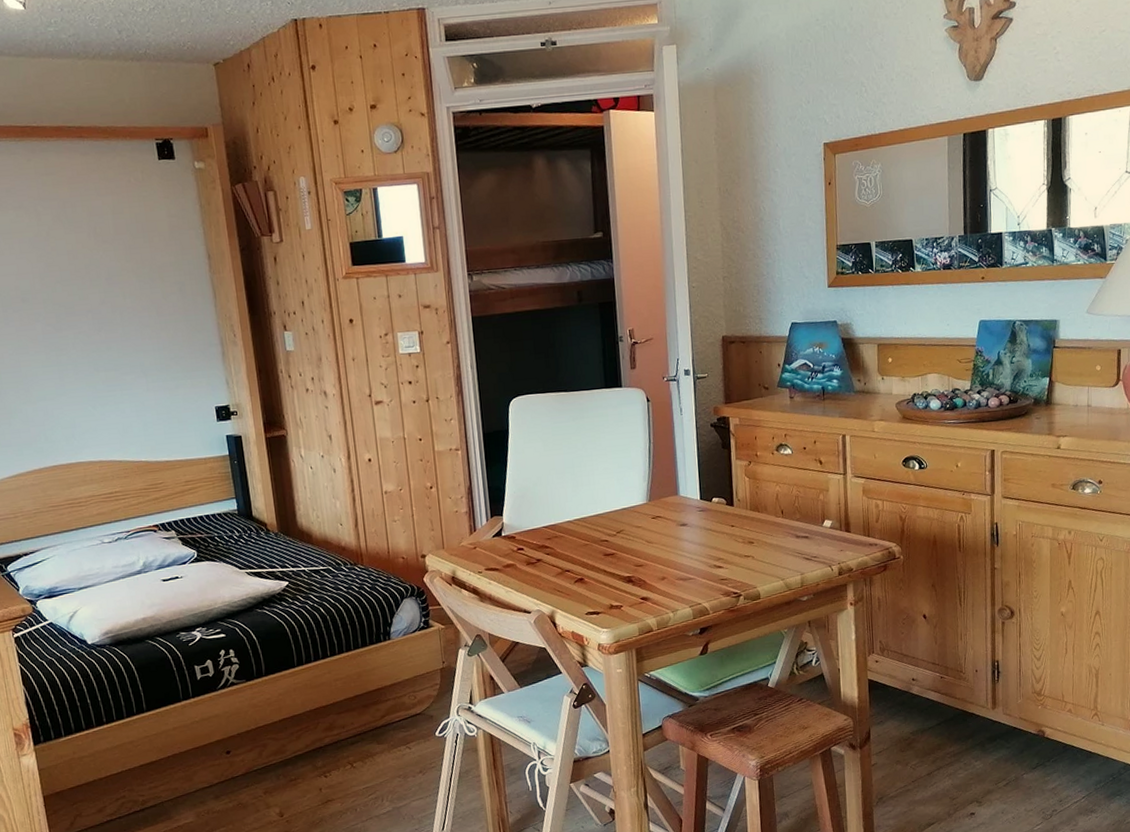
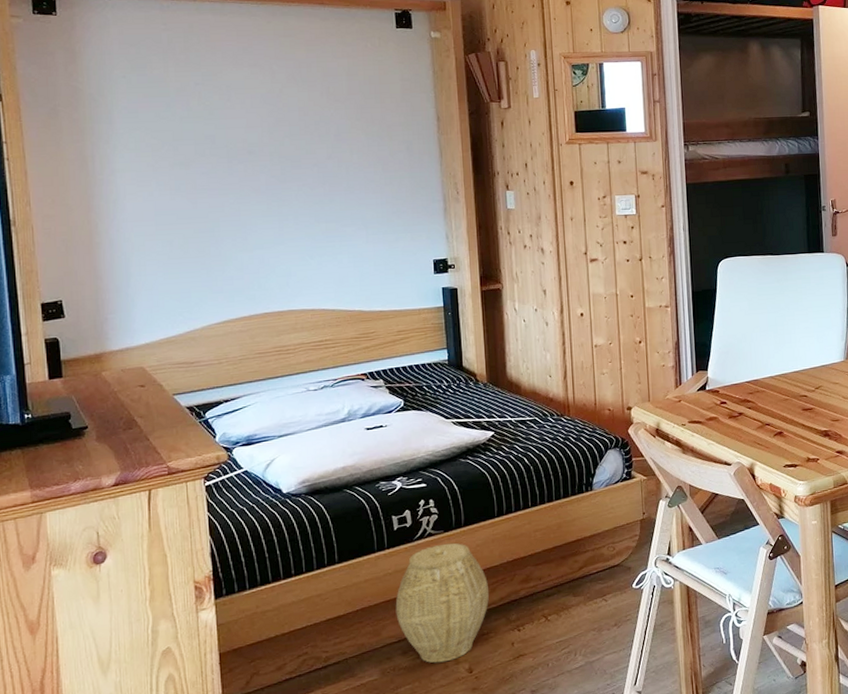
woven basket: none [204,692,295,808] -> present [395,542,490,663]

